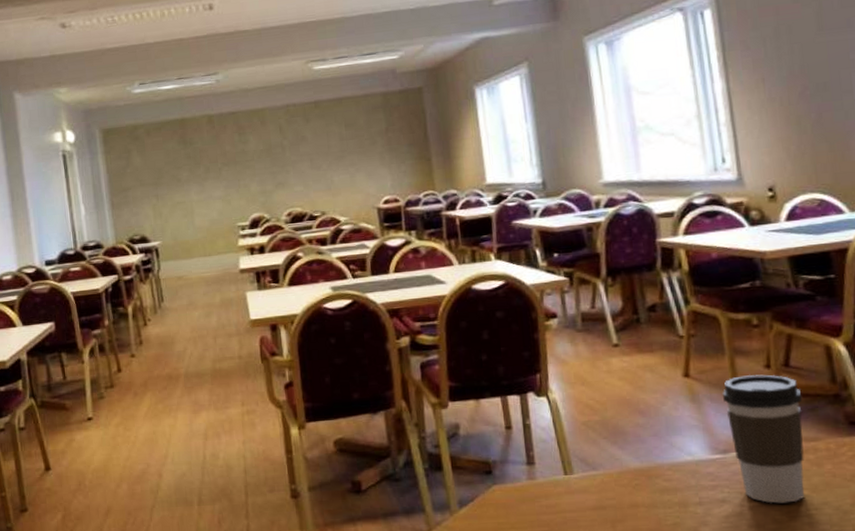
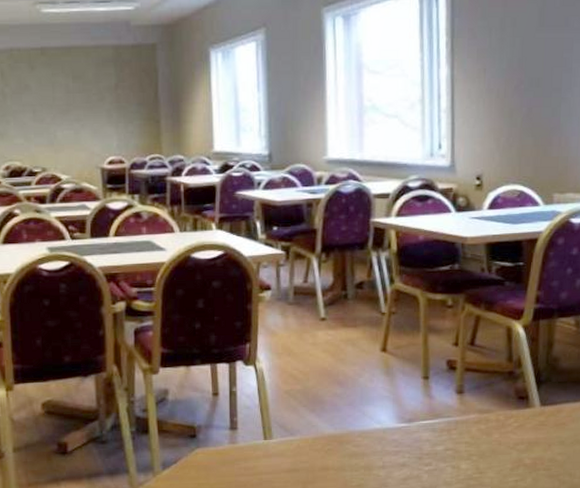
coffee cup: present [723,374,805,504] -> none [414,351,482,468]

